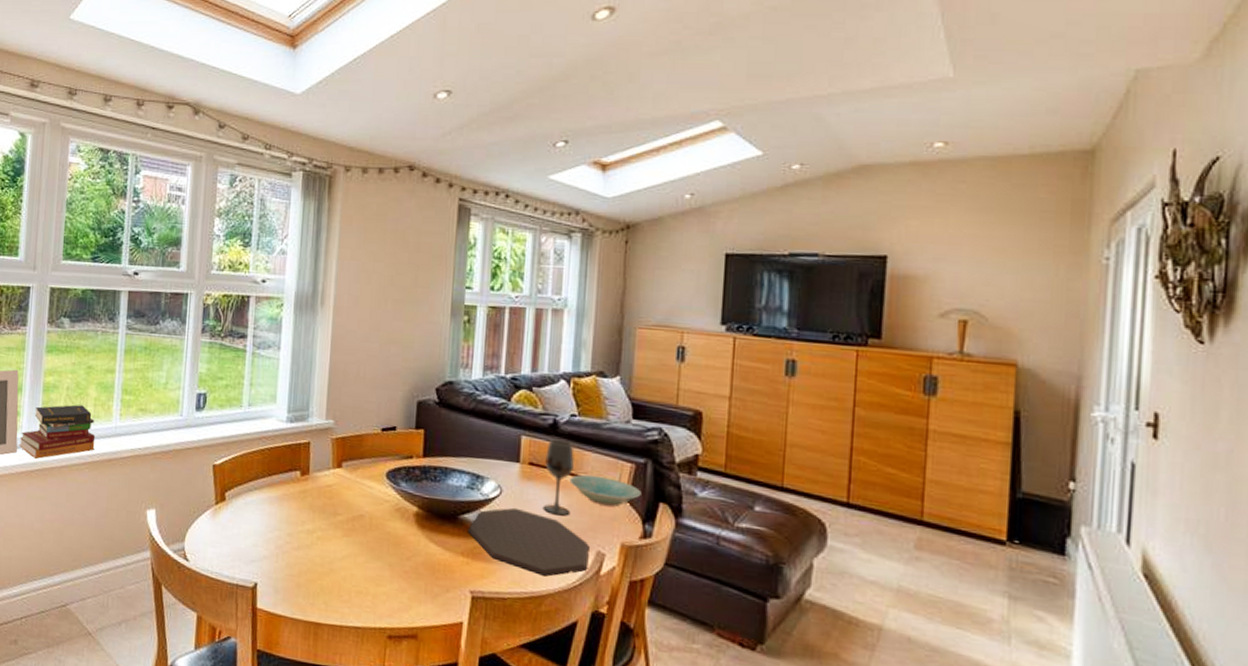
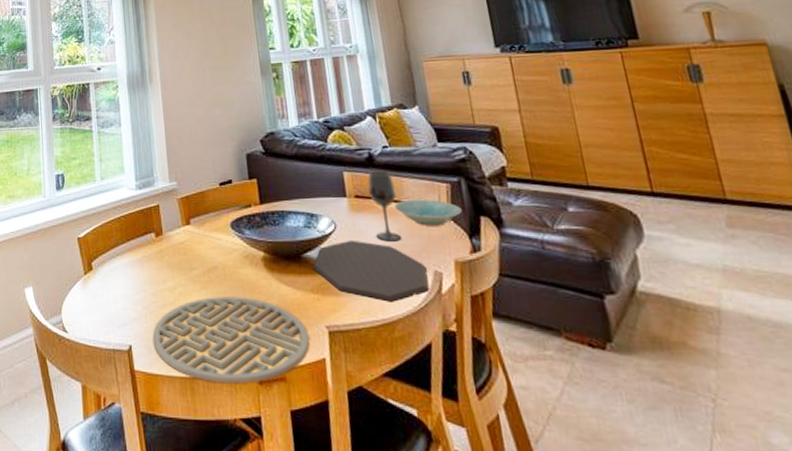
placemat: none [281,545,449,636] -> present [152,297,309,384]

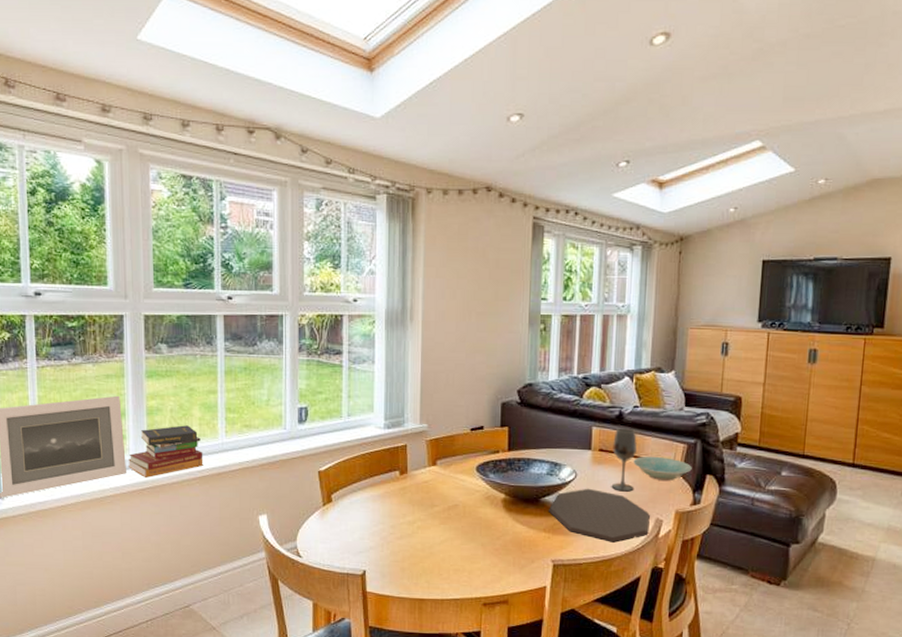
placemat: present [152,297,309,384] -> none [387,531,534,605]

